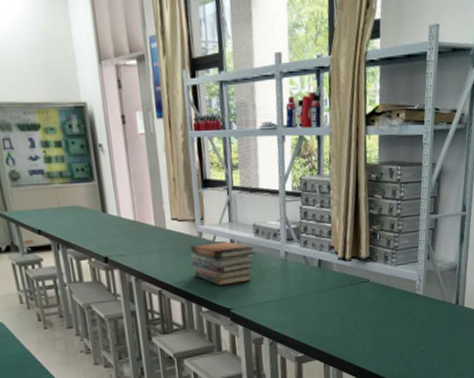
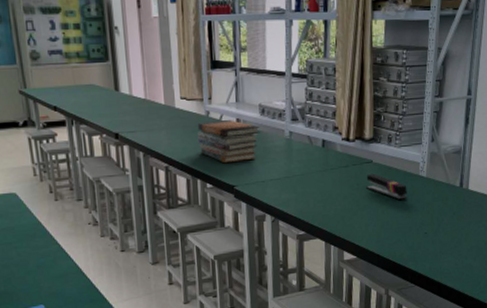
stapler: none [363,292,405,320] -> present [365,173,407,201]

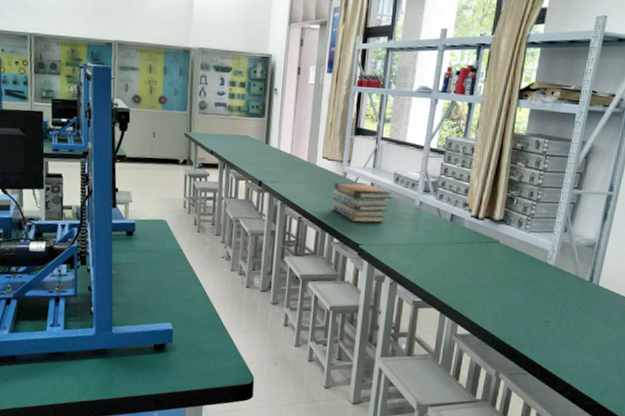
stapler: present [365,173,407,201] -> none [488,253,532,285]

